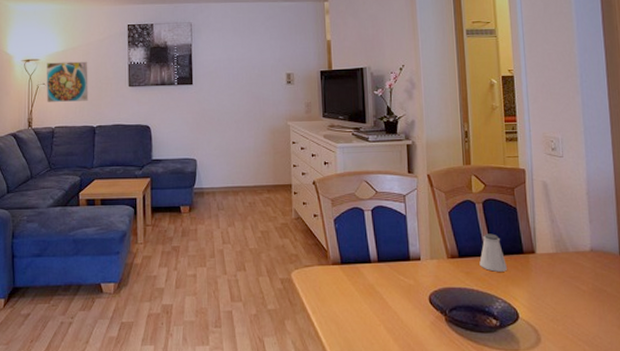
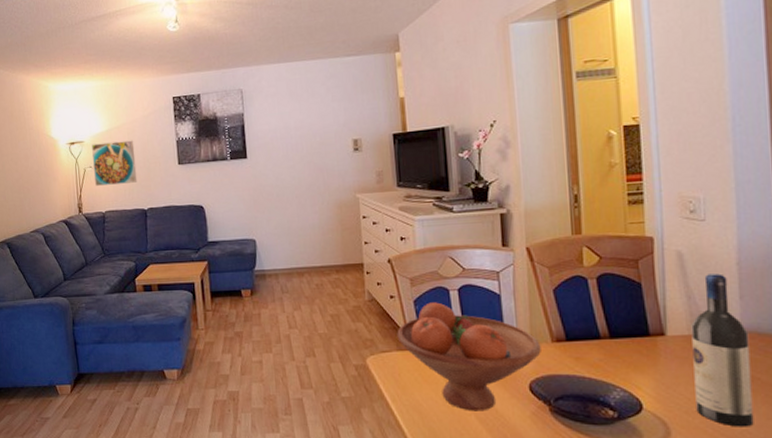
fruit bowl: none [319,221,439,322] -> present [397,302,541,411]
saltshaker: present [479,233,507,272] -> none [592,313,628,357]
wine bottle: none [554,200,603,333] -> present [691,272,754,427]

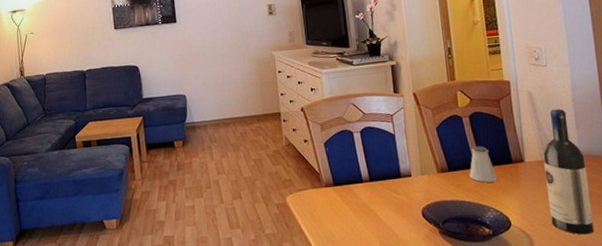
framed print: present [92,140,138,186] -> none [33,8,77,51]
fruit bowl: present [397,302,541,411] -> none [311,143,430,238]
saltshaker: none [592,313,628,357] -> present [469,146,497,183]

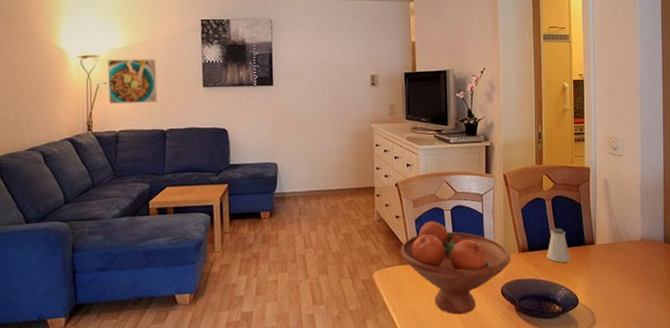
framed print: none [33,8,77,51] -> present [108,59,158,104]
fruit bowl: none [311,143,430,238] -> present [400,221,511,315]
wine bottle: present [542,108,595,235] -> none [611,195,647,312]

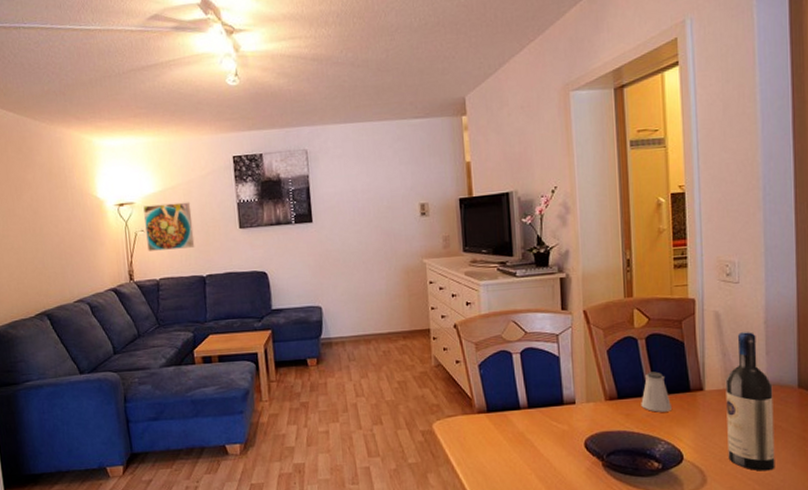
fruit bowl: present [400,221,511,315] -> none [462,366,596,471]
wine bottle: none [611,195,647,312] -> present [725,331,775,471]

